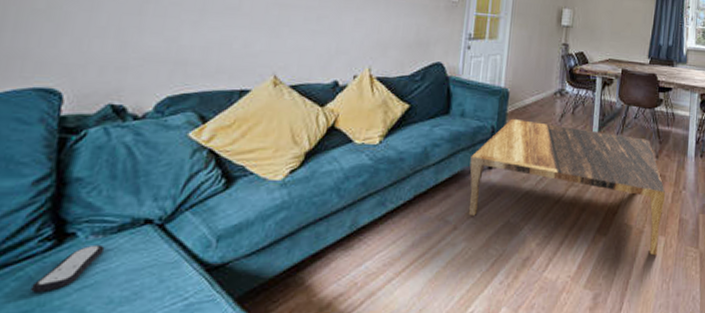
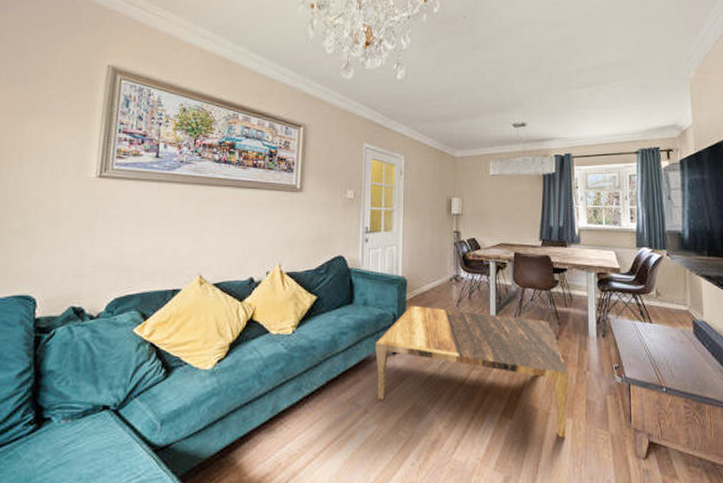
remote control: present [29,244,105,294] -> none [18,428,74,470]

